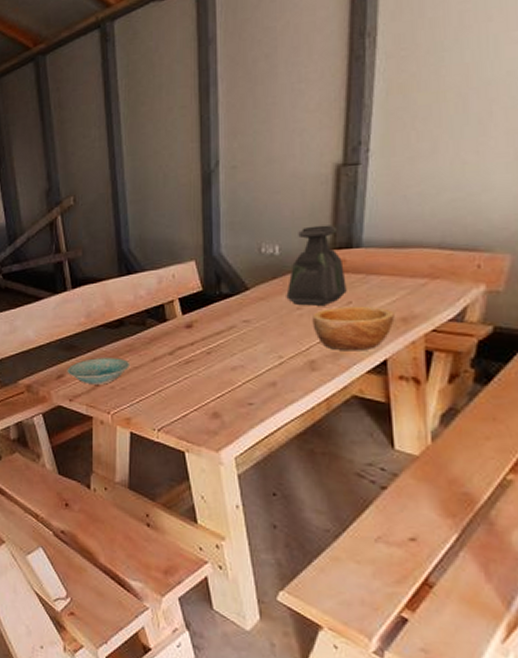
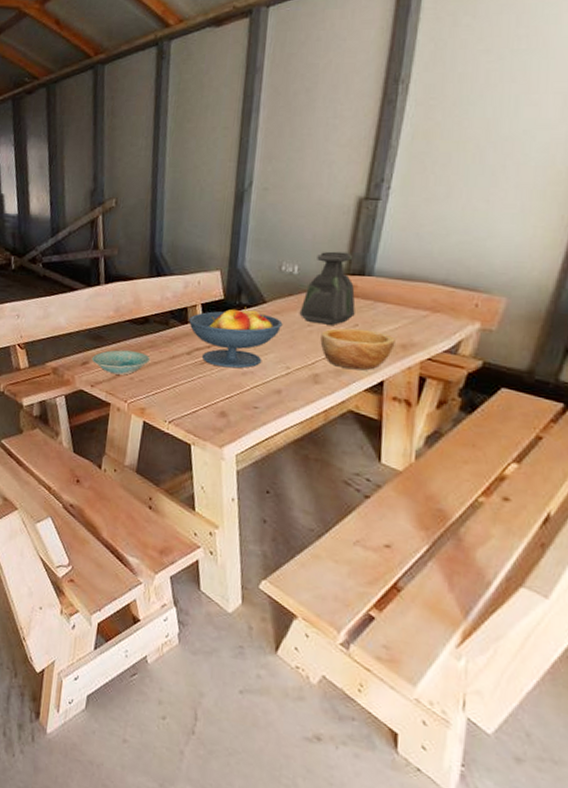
fruit bowl: none [166,296,269,364] -> present [188,307,283,369]

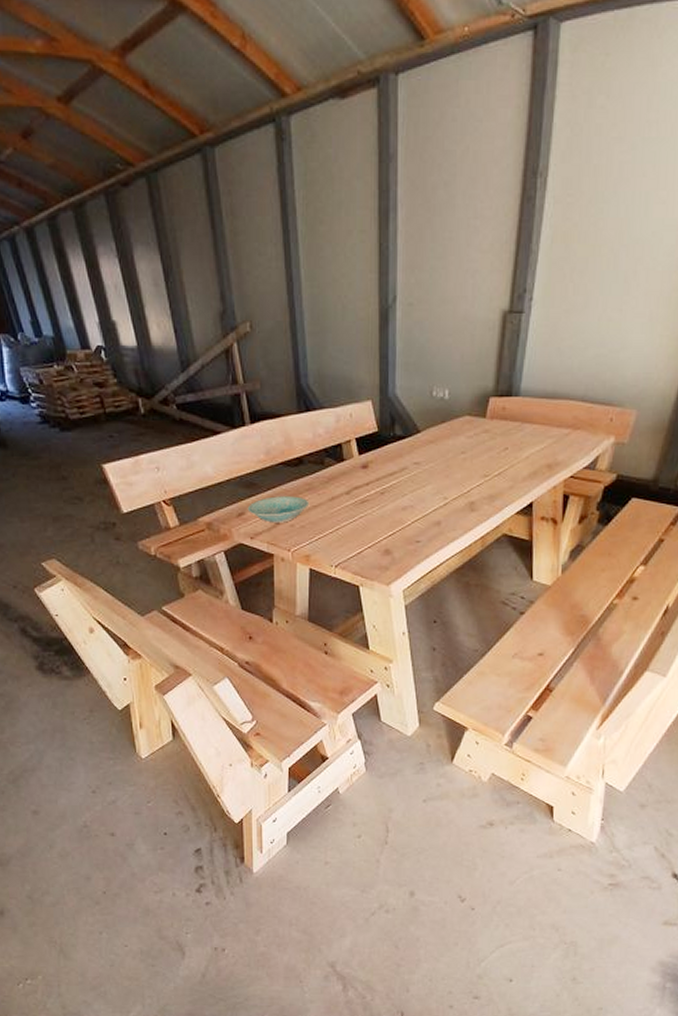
fruit bowl: present [188,307,283,369] -> none [343,438,438,504]
bottle: present [299,251,356,325] -> none [453,372,505,450]
bowl: present [320,328,395,370] -> none [474,452,542,494]

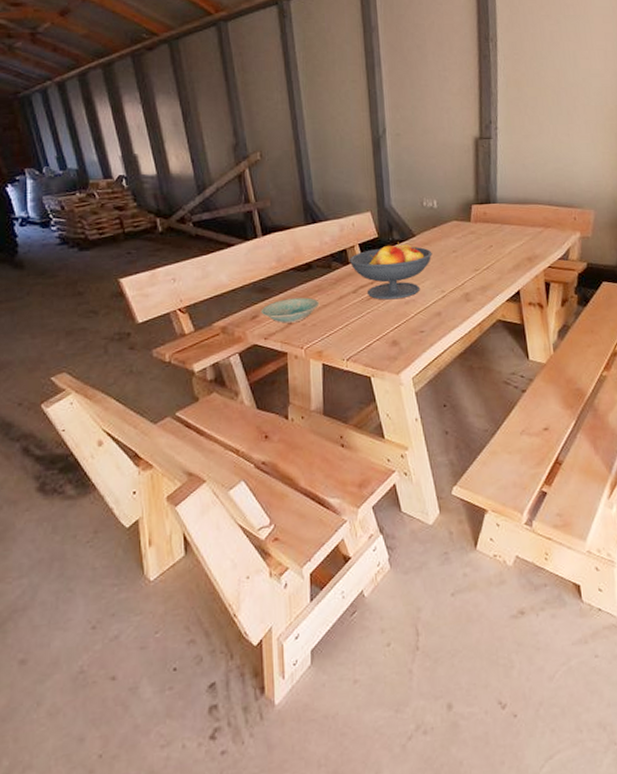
fruit bowl: none [343,438,438,504] -> present [349,242,432,300]

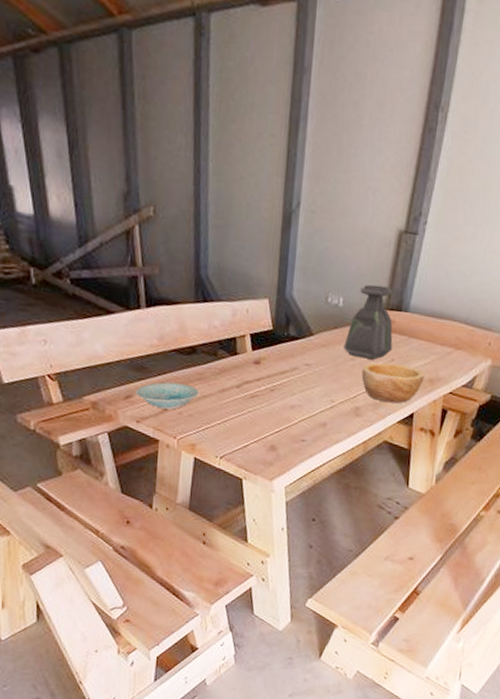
fruit bowl: present [349,242,432,300] -> none [237,338,328,402]
bottle: none [444,185,488,249] -> present [343,284,393,360]
bowl: none [465,249,523,285] -> present [361,362,425,403]

